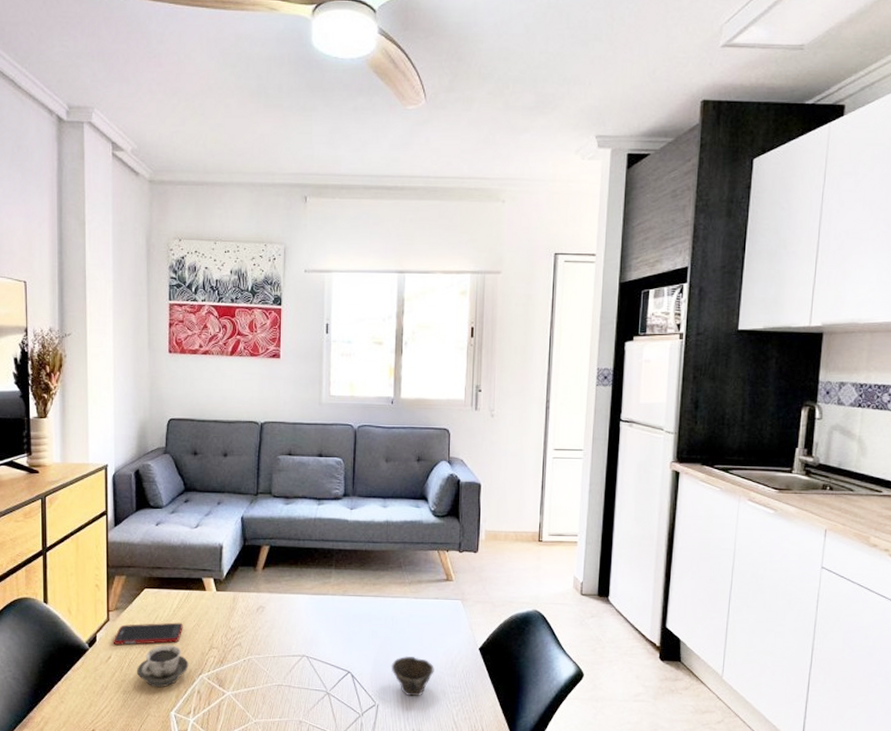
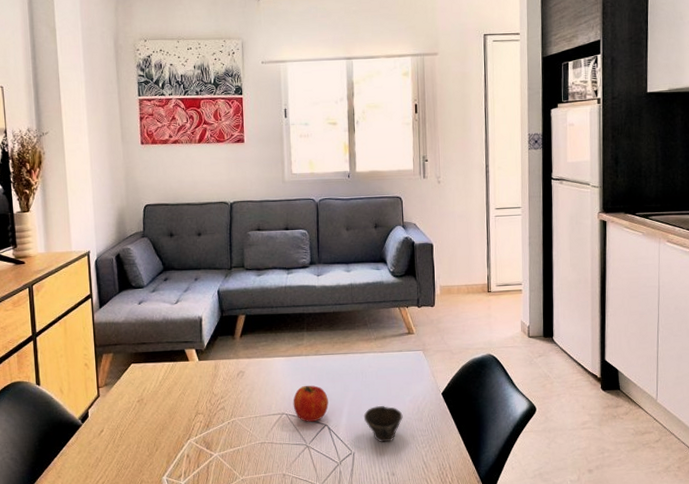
cell phone: present [113,622,183,645] -> none [104,393,170,418]
cup: present [137,645,189,688] -> none [128,414,177,455]
fruit: none [315,628,354,667] -> present [293,385,329,422]

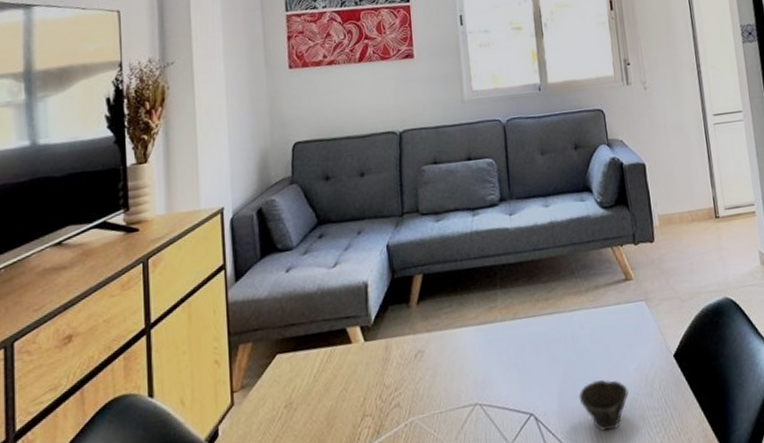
fruit: present [293,385,329,422] -> none [487,361,534,413]

